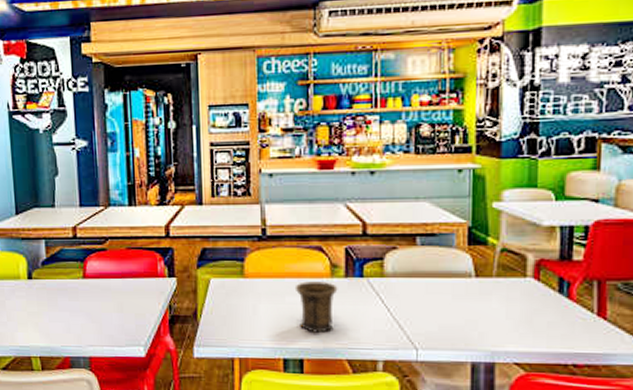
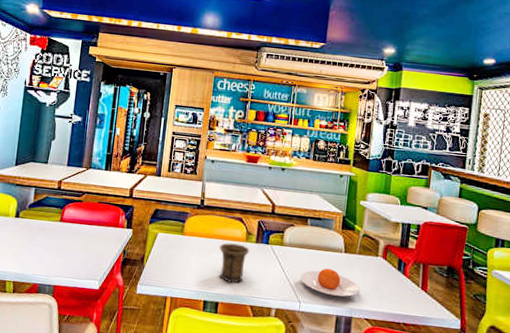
plate: none [413,301,504,337] -> present [300,268,360,297]

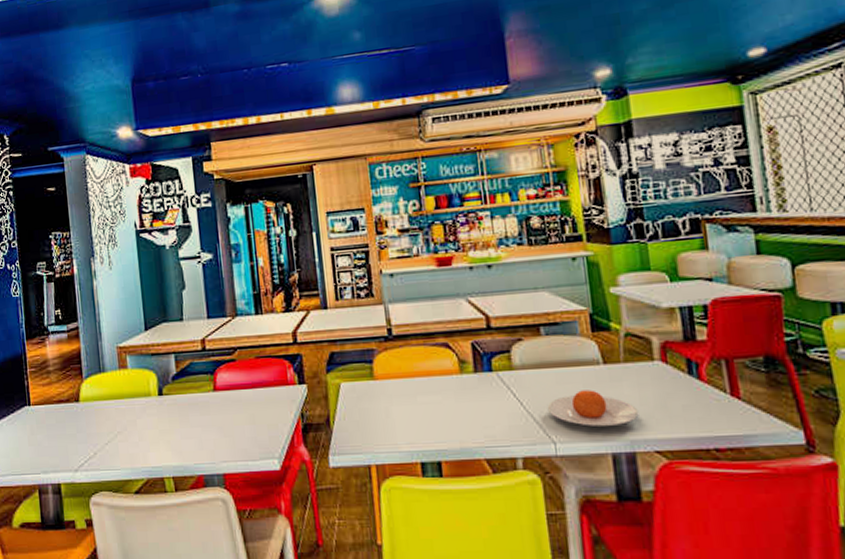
mug: present [219,243,250,283] -> none [425,378,469,433]

